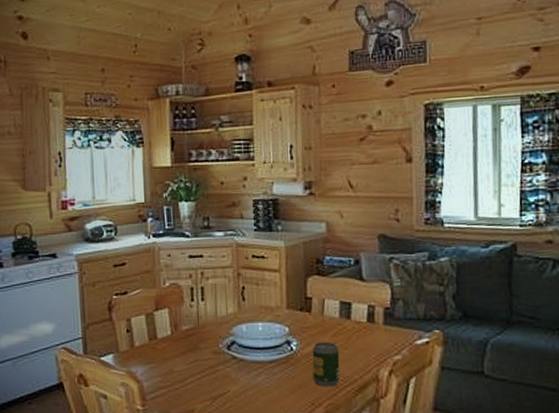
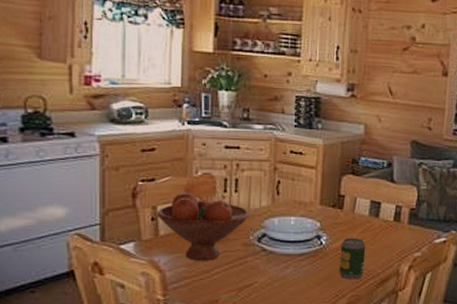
fruit bowl: none [132,303,218,370] -> present [158,192,250,261]

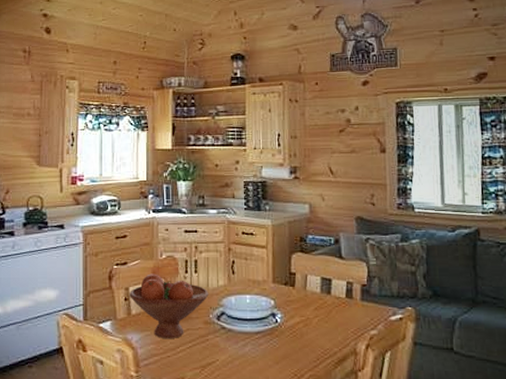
soda can: present [339,237,366,280] -> none [295,315,321,359]

